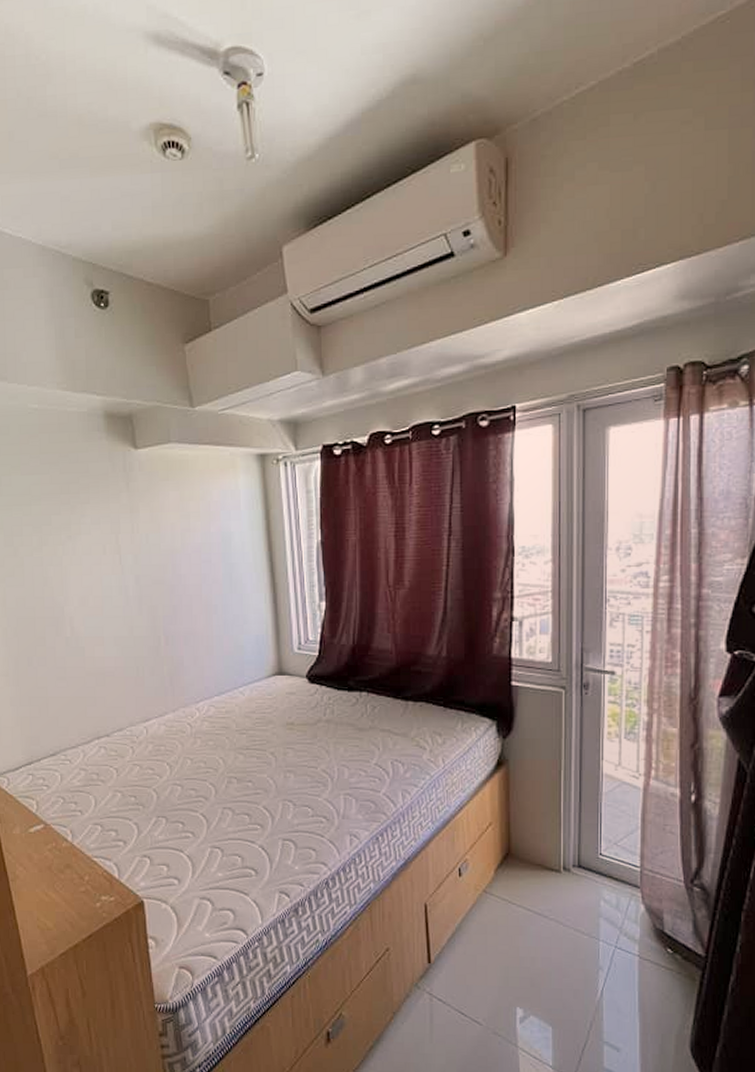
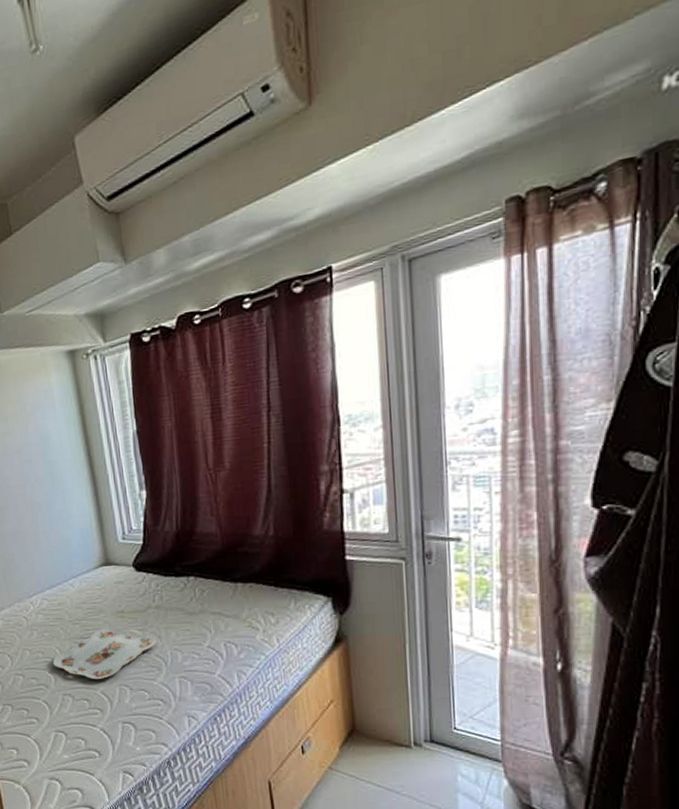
serving tray: none [215,740,325,794] -> present [53,627,158,680]

